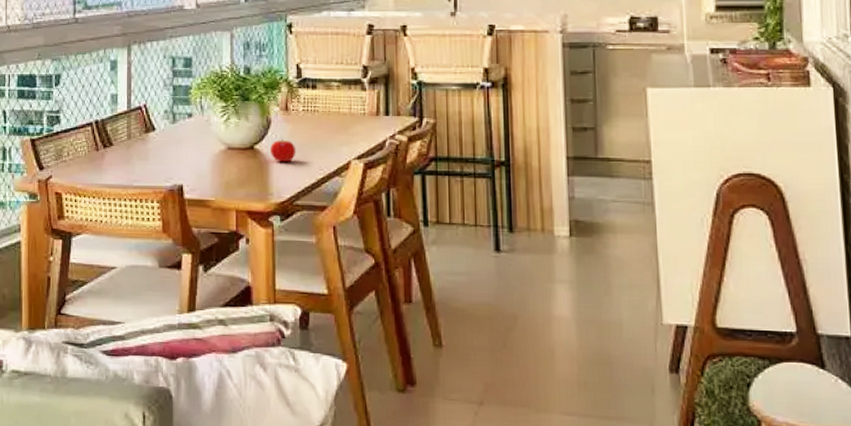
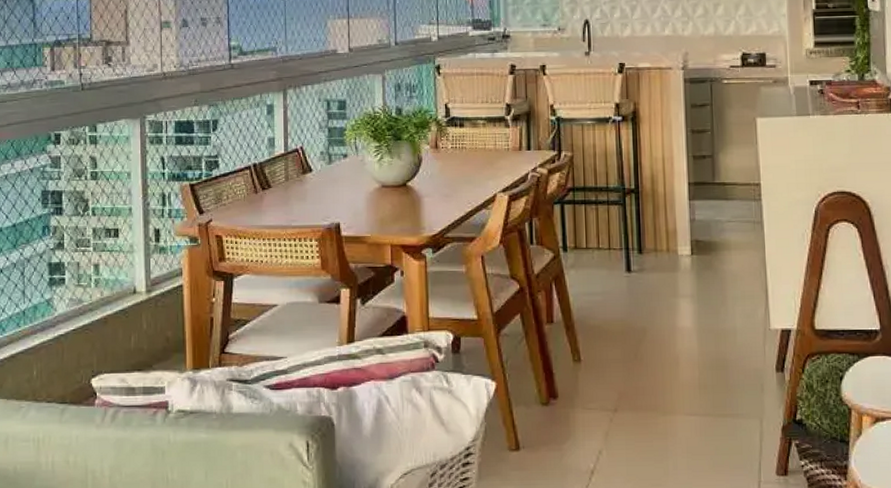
fruit: present [269,138,296,162] -> none [421,175,446,198]

